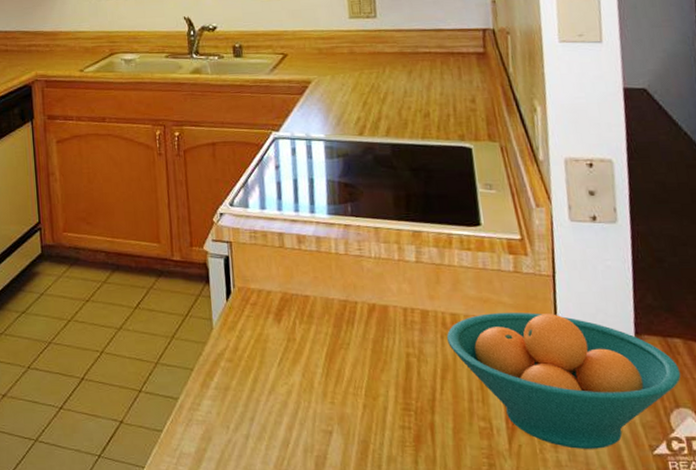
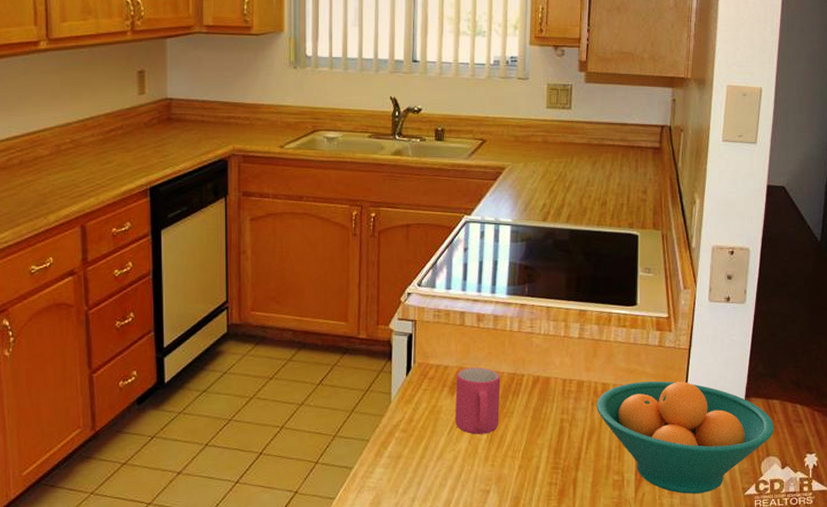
mug: none [281,293,335,367] -> present [455,367,500,435]

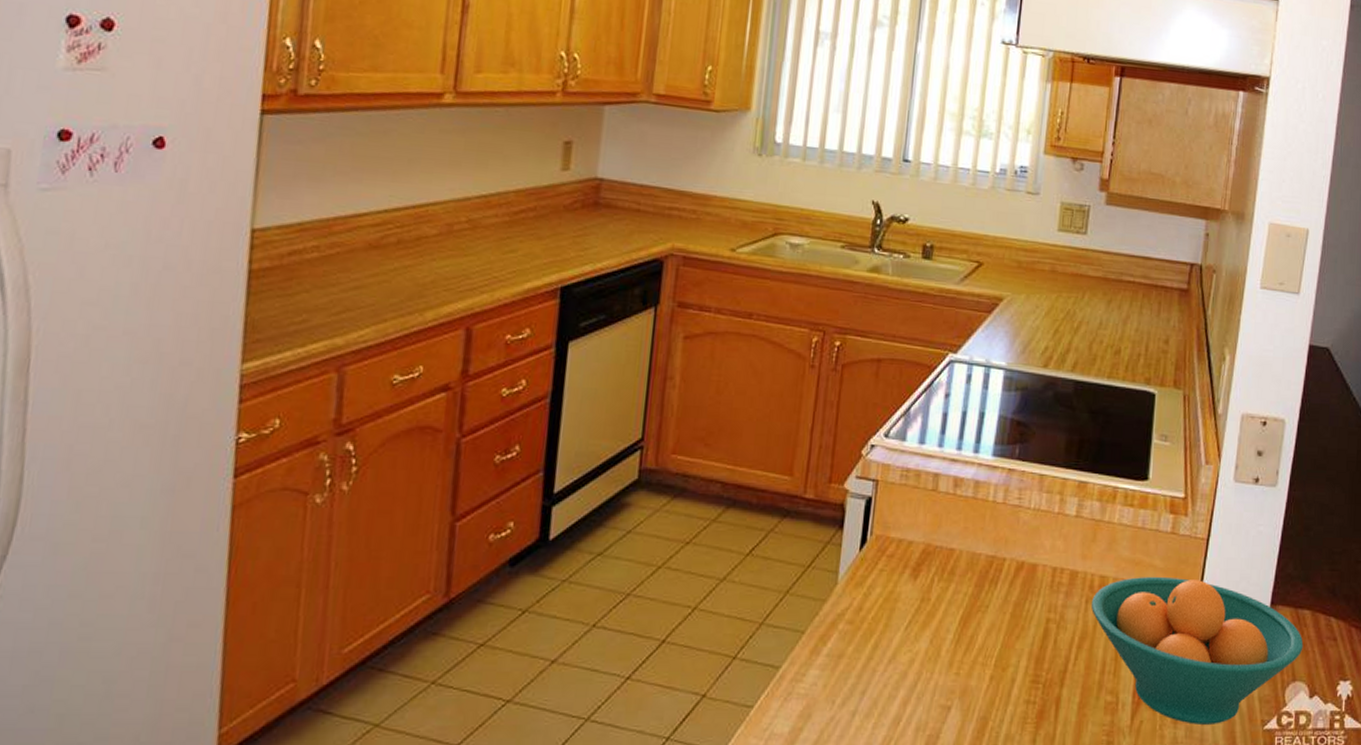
mug: present [455,367,500,435] -> none [915,545,977,633]

